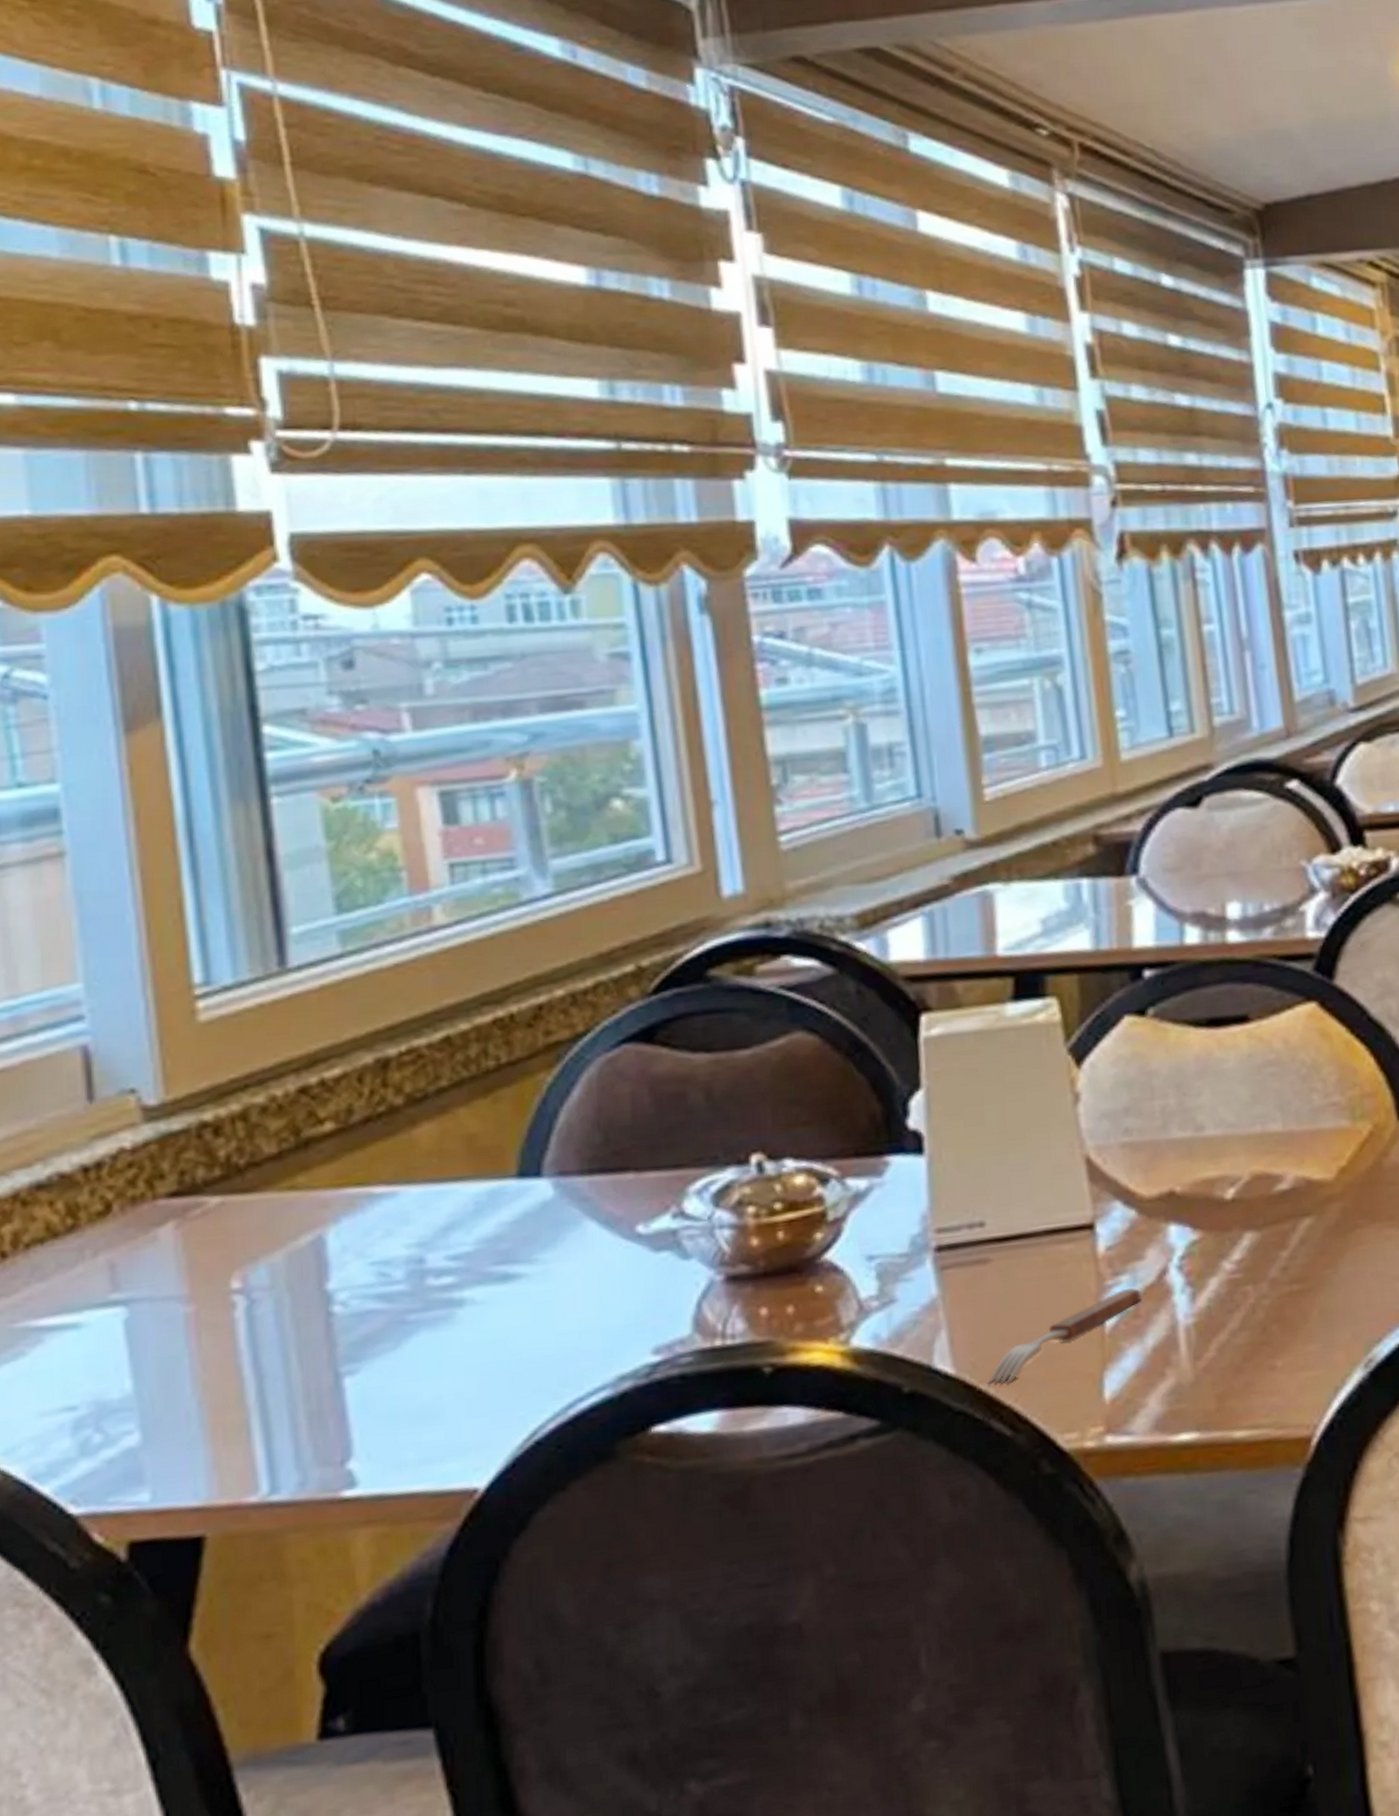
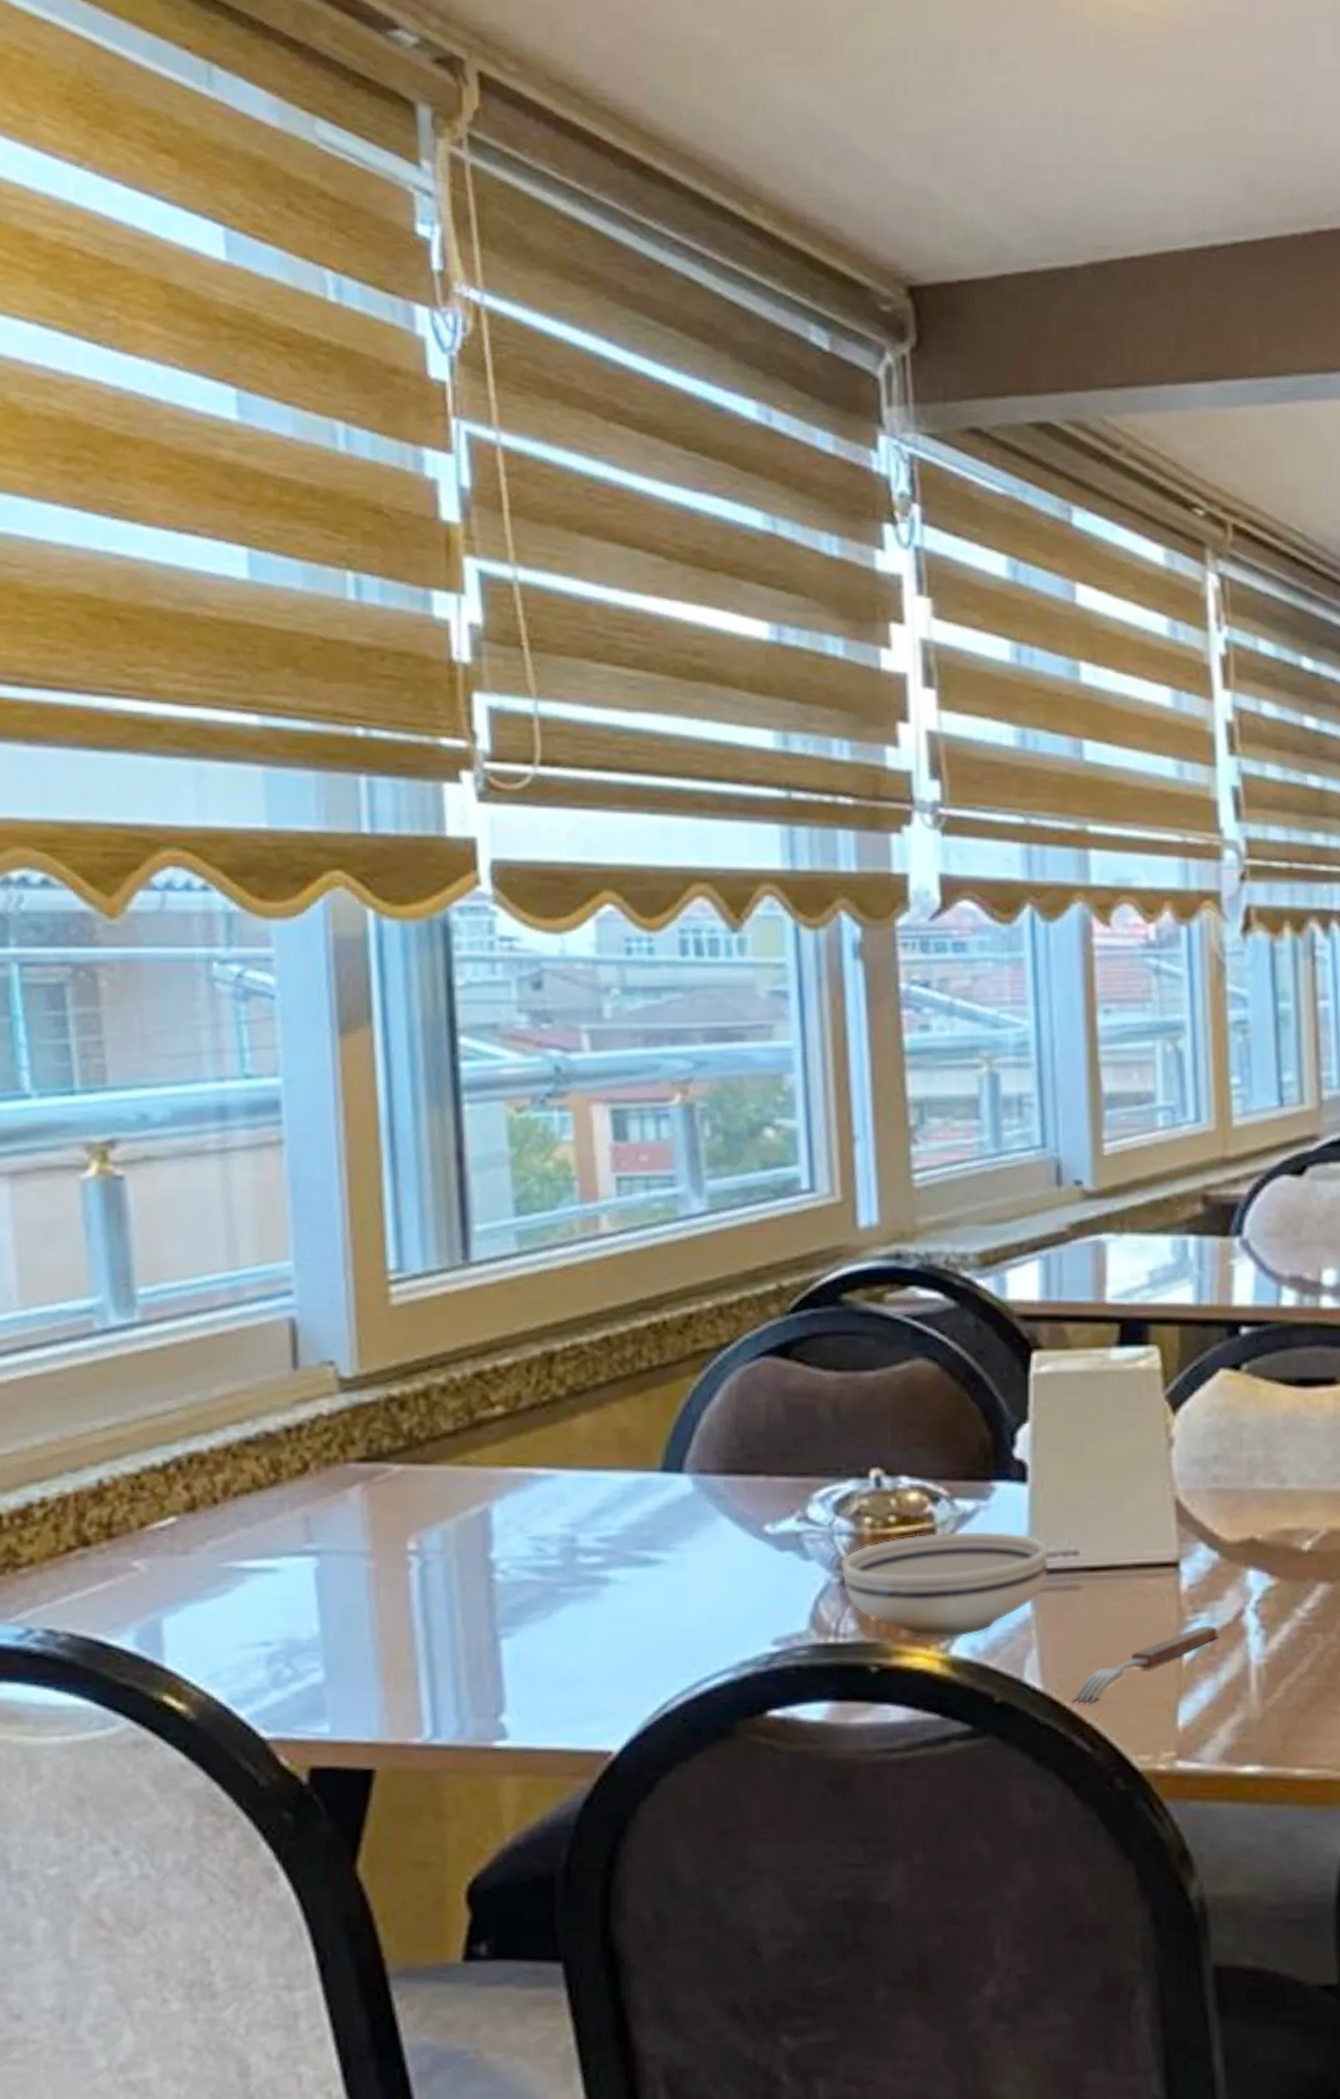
bowl: none [724,1208,954,1331] -> present [841,1531,1050,1639]

